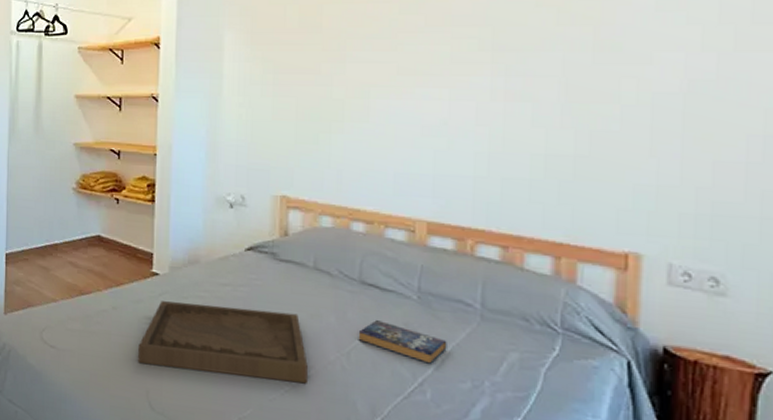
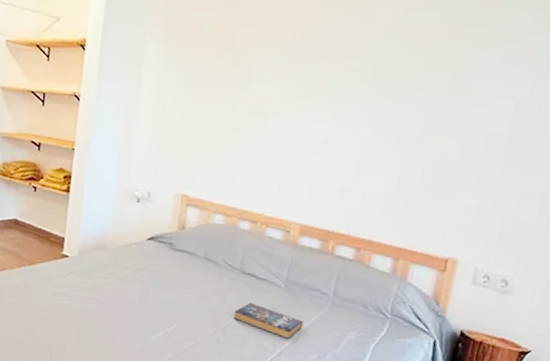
tray: present [138,301,308,384] -> none [44,280,190,353]

